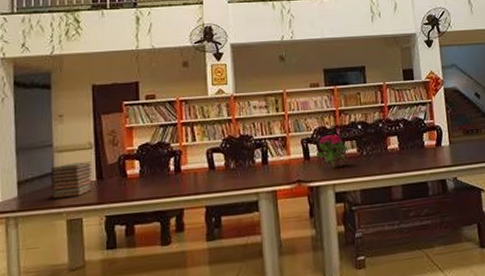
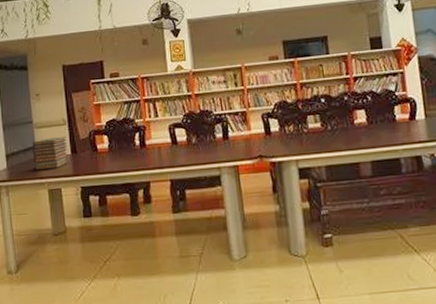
flower: present [316,134,348,168] -> none [277,109,311,143]

